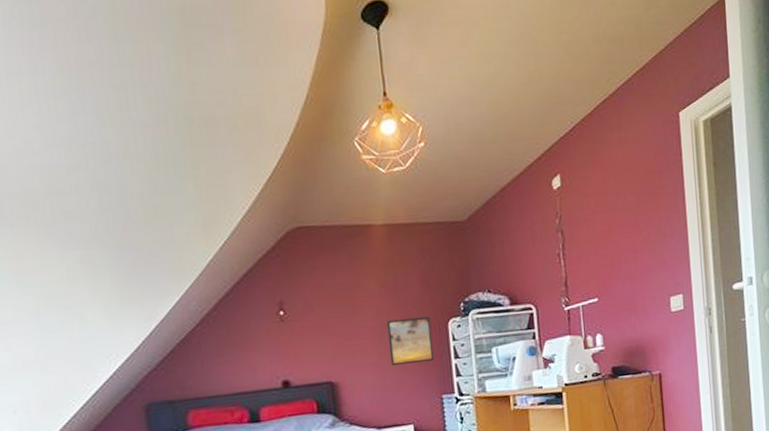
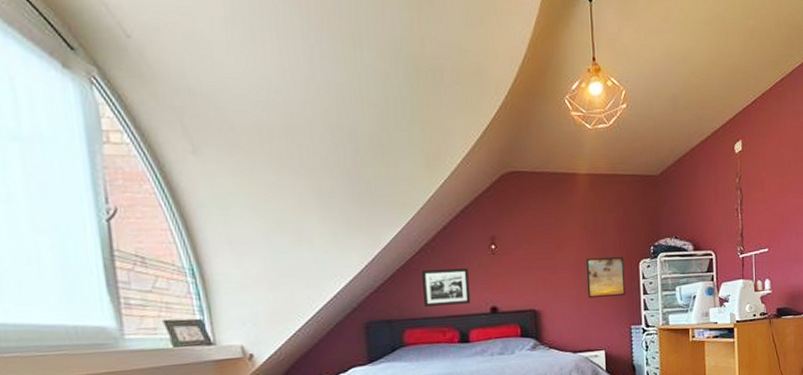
picture frame: none [204,339,259,384] -> present [422,268,471,306]

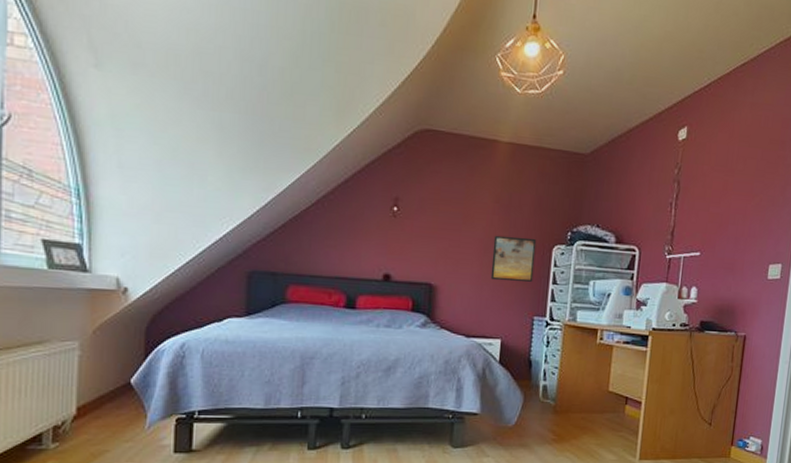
picture frame: present [422,268,471,306] -> none [314,225,365,267]

